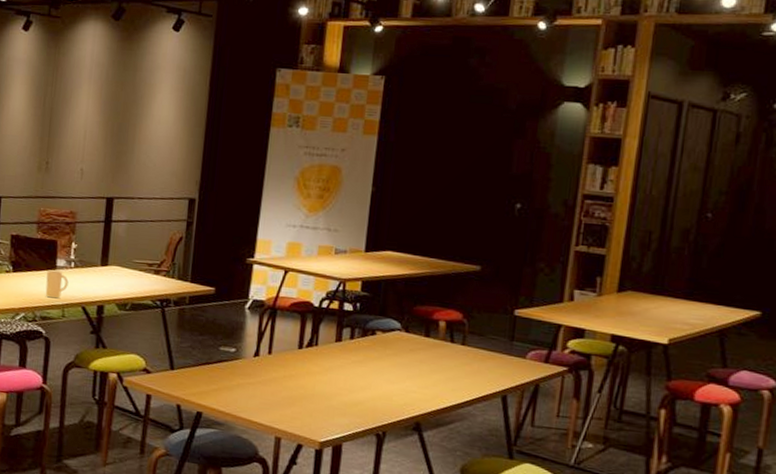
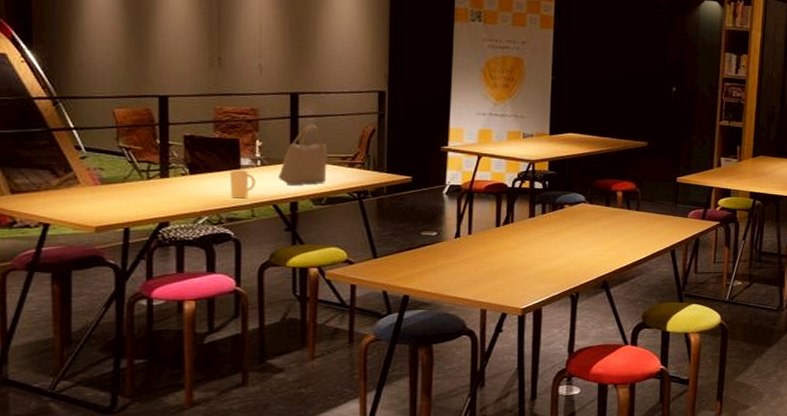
handbag: none [89,229,136,290] -> present [278,125,327,186]

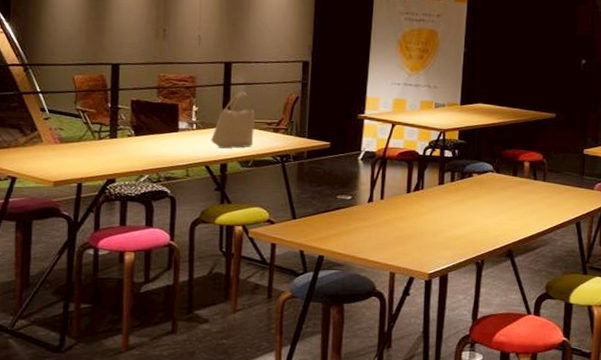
mug: present [230,170,256,199] -> none [168,132,191,159]

